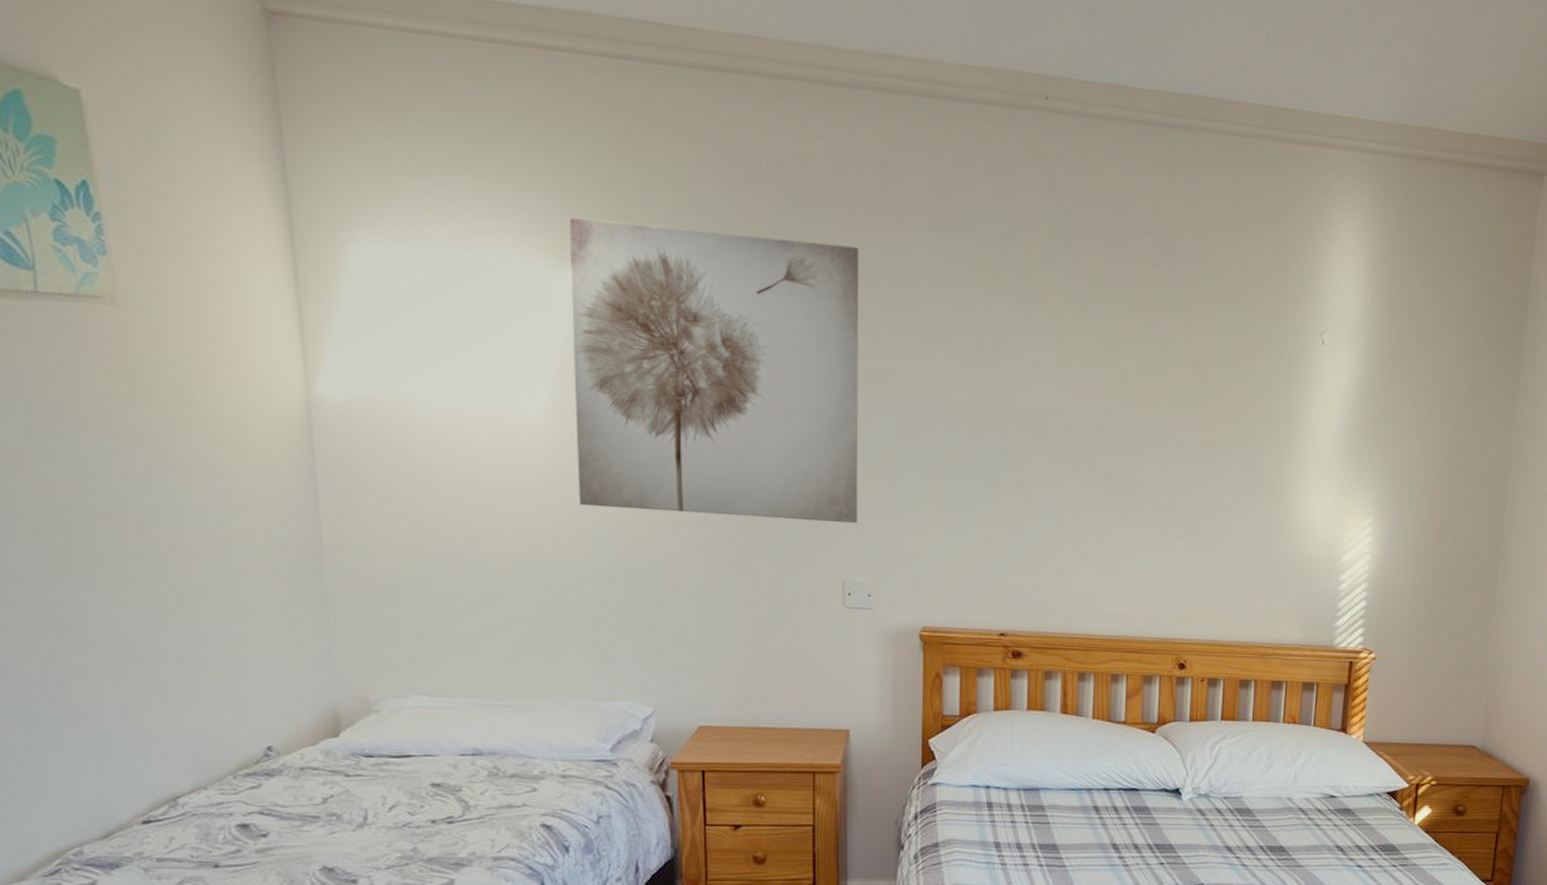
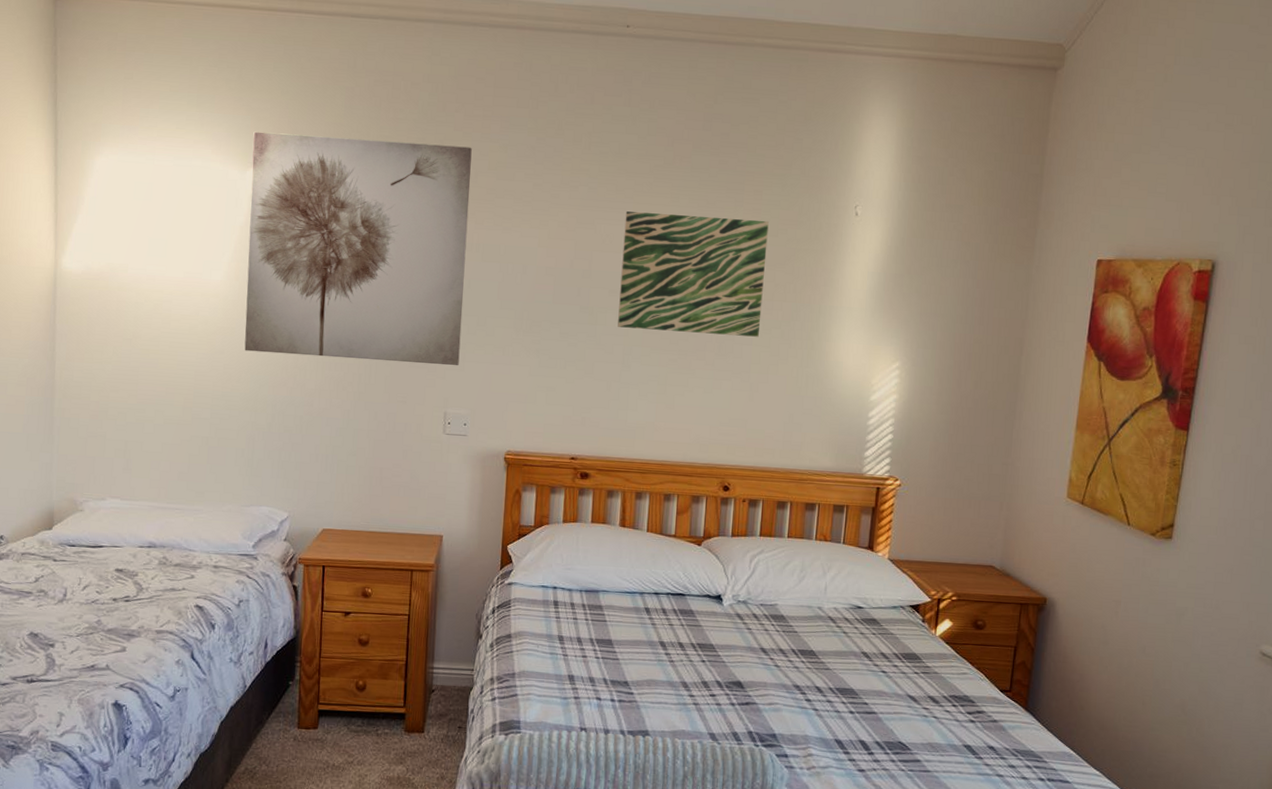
wall art: none [1049,334,1223,488] -> present [618,211,769,337]

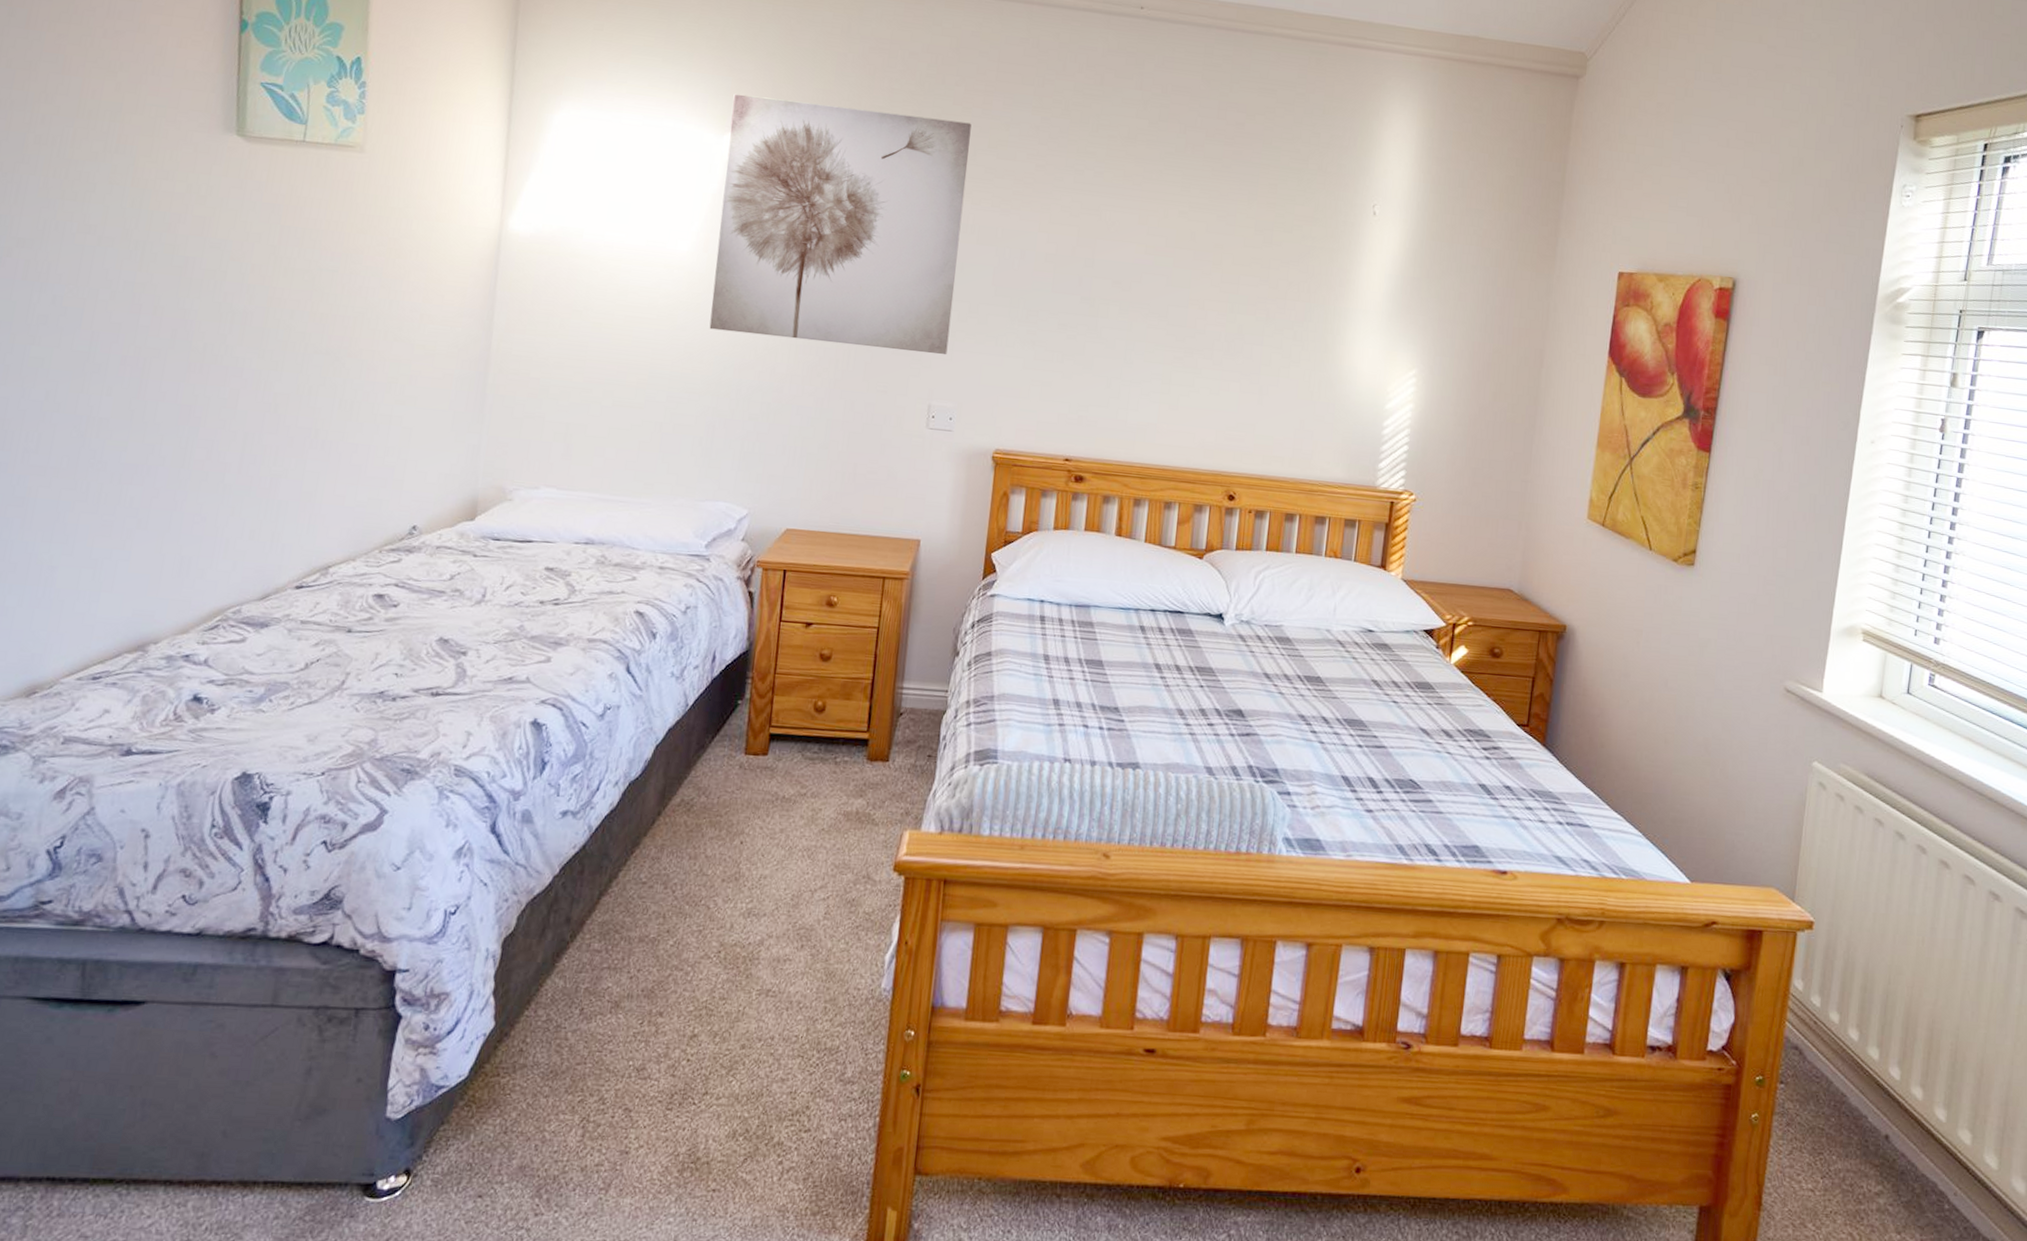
wall art: present [618,211,769,337] -> none [1120,199,1283,337]

